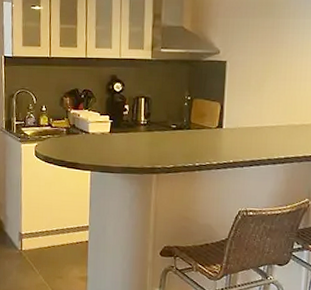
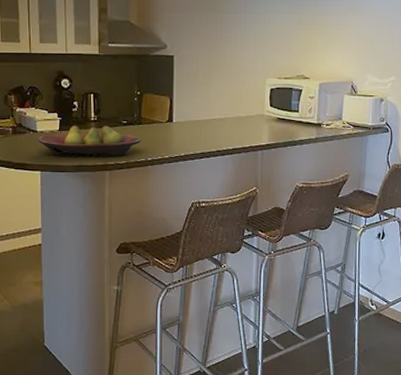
fruit bowl: none [89,128,190,161] -> present [38,125,142,157]

